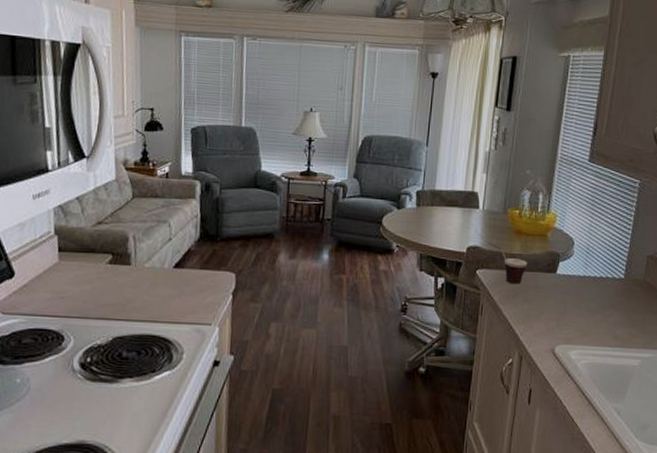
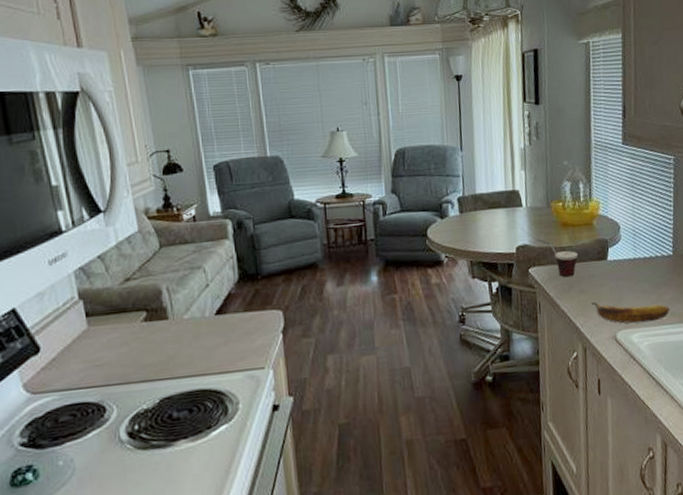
banana: none [534,312,613,341] -> present [591,302,670,324]

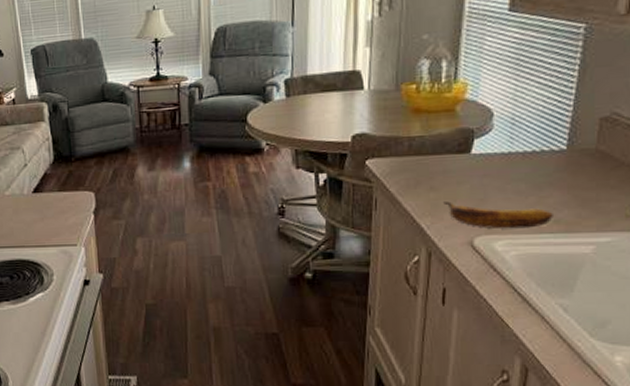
cup: present [537,238,578,278] -> none [379,126,431,172]

